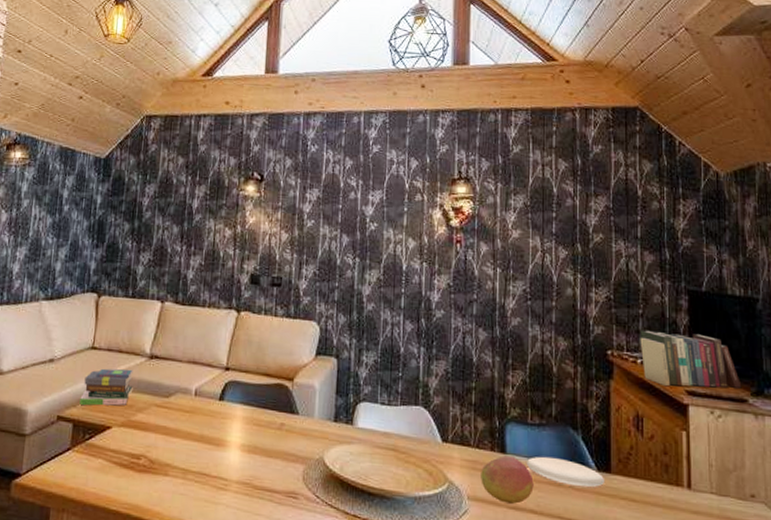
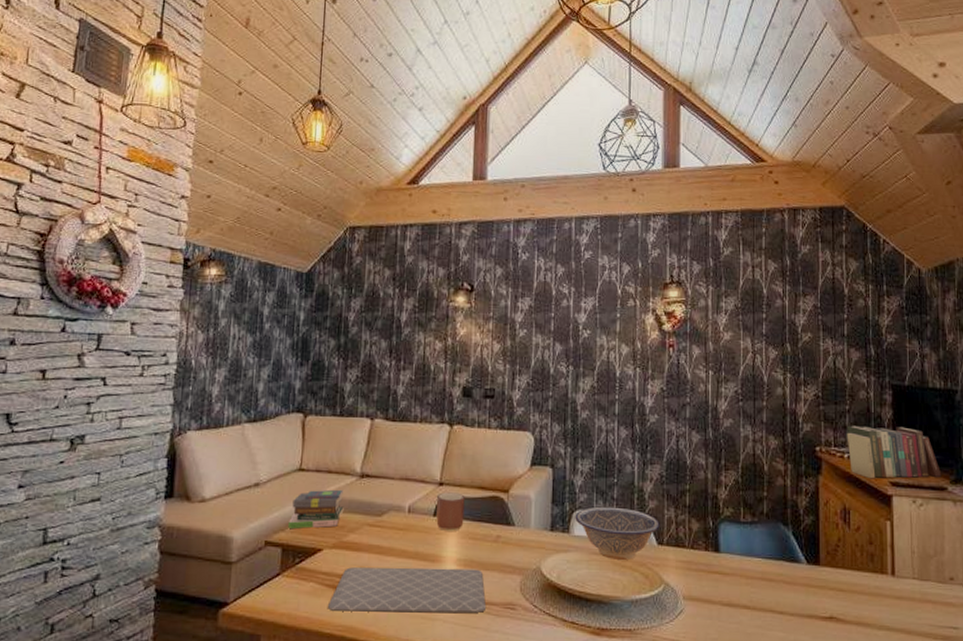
placemat: none [114,446,268,500] -> present [327,567,486,613]
mug: none [222,377,250,416] -> present [436,492,465,531]
decorative bowl: none [359,399,445,455] -> present [575,506,660,560]
fruit: present [481,456,534,504] -> none [695,555,747,601]
plate: present [526,456,605,489] -> none [739,553,815,582]

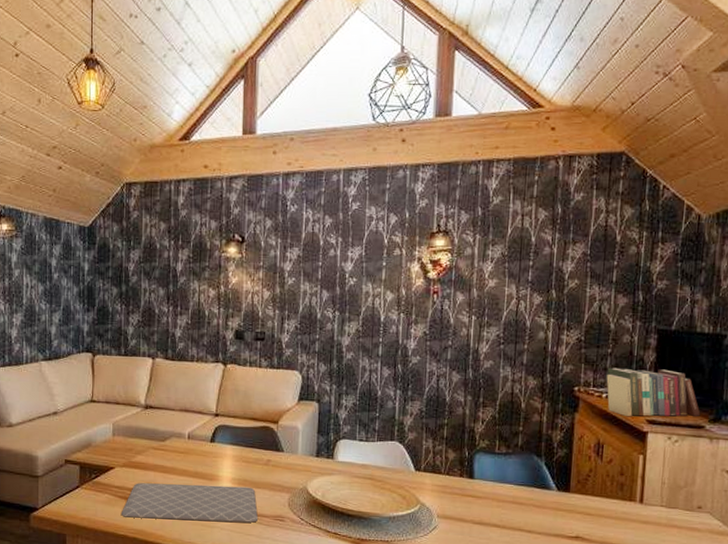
books: present [288,489,344,530] -> none [84,418,131,451]
mug: present [436,492,465,531] -> none [213,422,238,455]
decorative bowl: present [575,506,660,560] -> none [339,437,418,483]

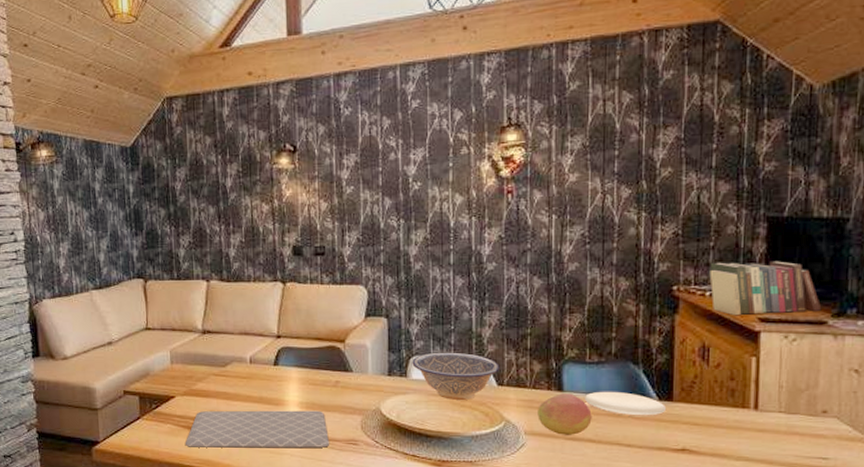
decorative bowl: none [339,437,418,483] -> present [412,352,500,400]
fruit: none [450,481,498,520] -> present [537,393,592,435]
plate: none [491,480,564,506] -> present [584,391,667,417]

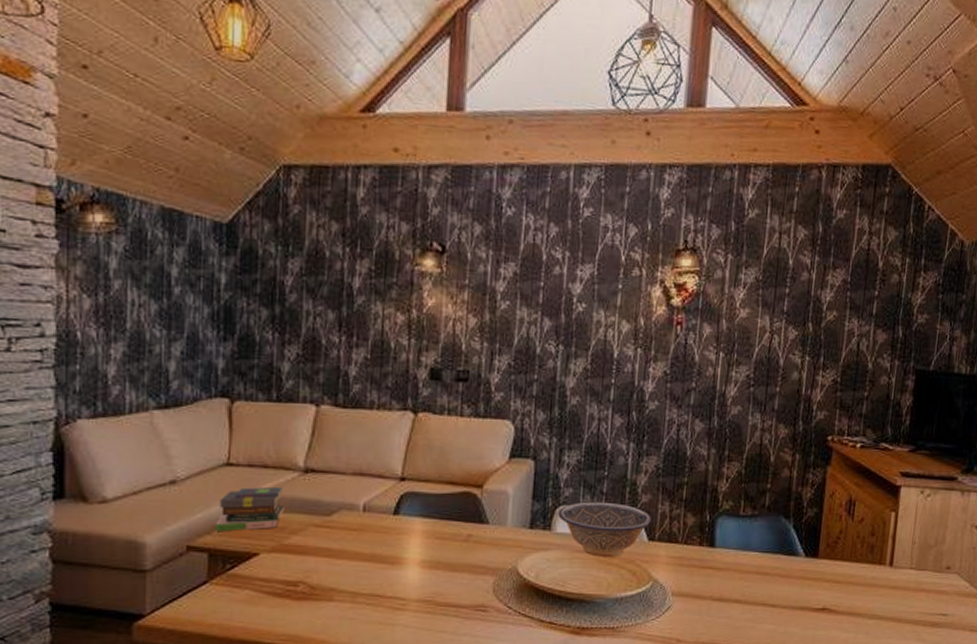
books: none [142,345,190,380] -> present [215,486,284,532]
placemat: present [184,410,329,448] -> none [266,570,454,620]
fruit: present [537,393,592,435] -> none [686,550,741,596]
plate: present [584,391,667,417] -> none [734,547,812,575]
books: present [709,261,822,316] -> none [861,413,954,470]

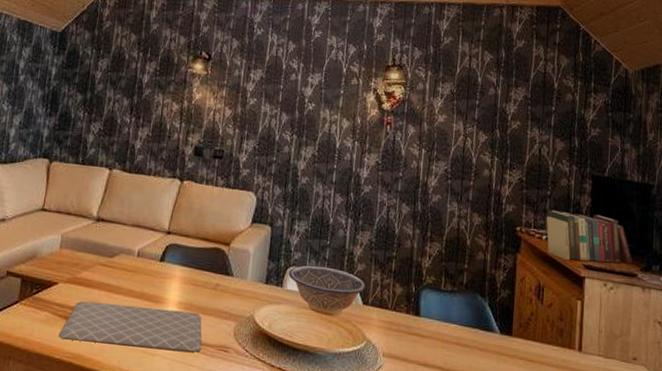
books: present [215,486,284,532] -> none [28,228,81,264]
placemat: none [266,570,454,620] -> present [58,301,202,352]
books: none [861,413,954,470] -> present [546,209,633,265]

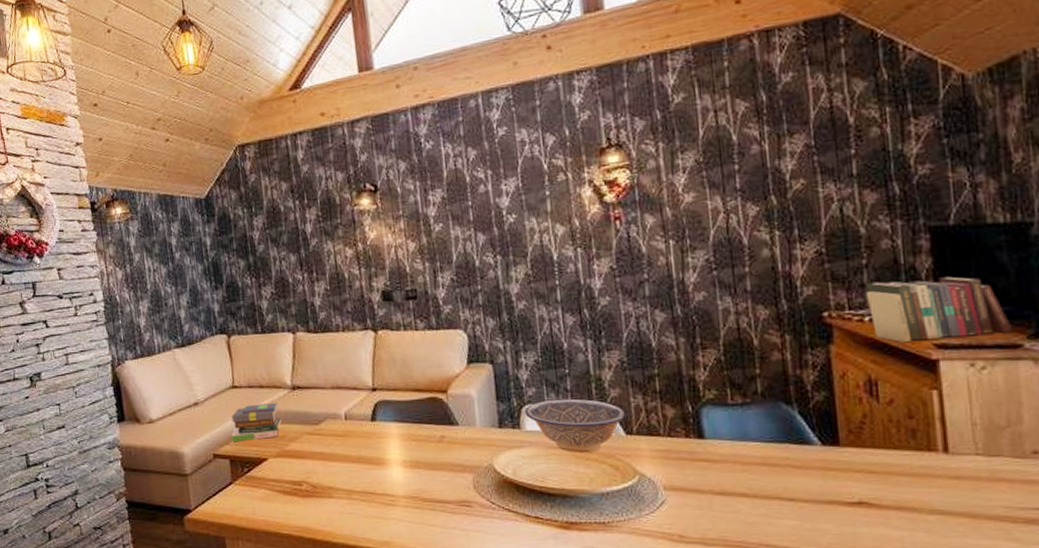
books: none [28,228,81,264] -> present [231,402,282,443]
placemat: present [58,301,202,352] -> none [281,469,439,514]

